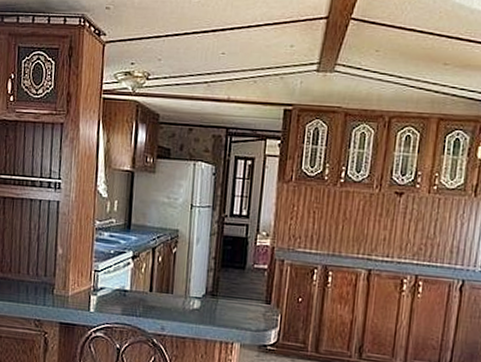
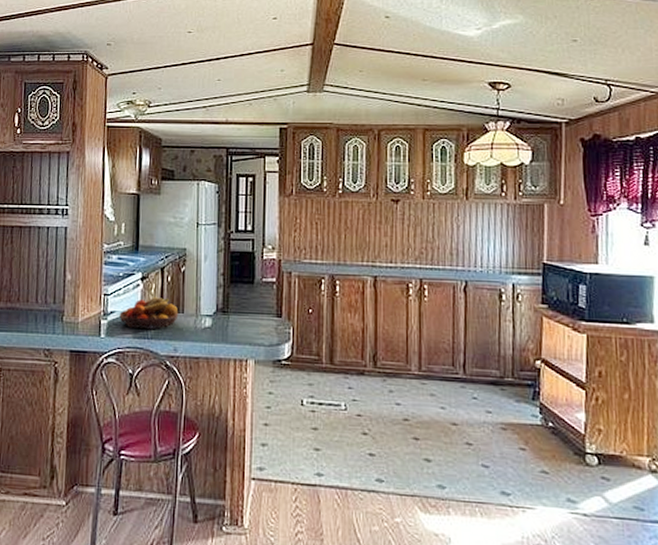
fruit bowl: none [109,275,168,308] -> present [119,296,179,330]

